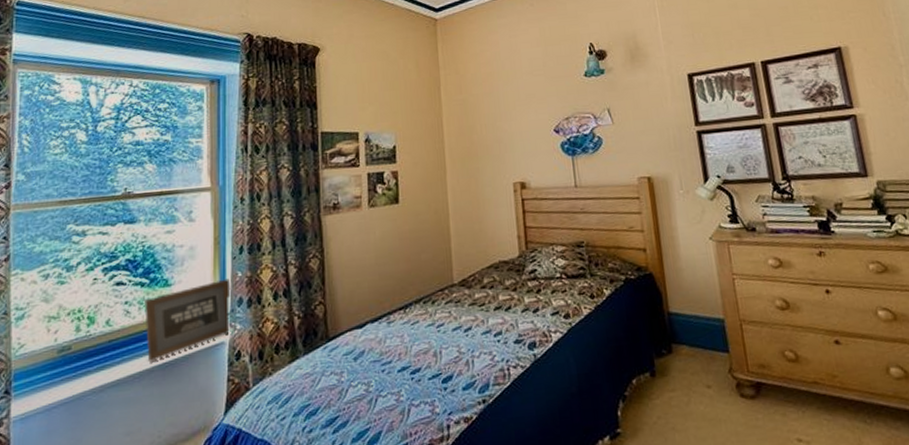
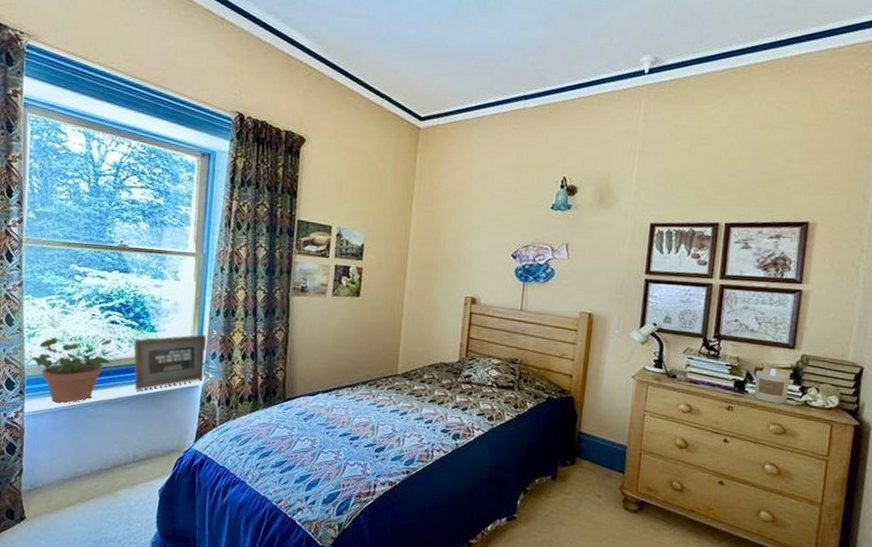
potted plant: none [20,303,129,398] -> present [32,337,120,404]
candle: none [836,201,877,240] -> present [754,368,790,405]

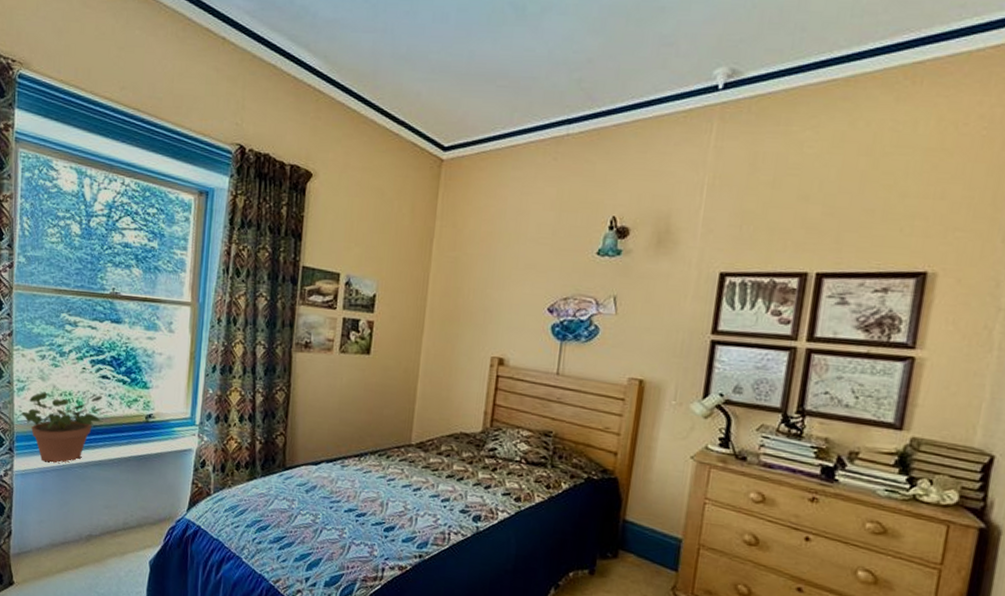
picture frame: present [134,334,207,390] -> none [125,392,202,452]
candle: present [754,368,790,405] -> none [846,453,895,498]

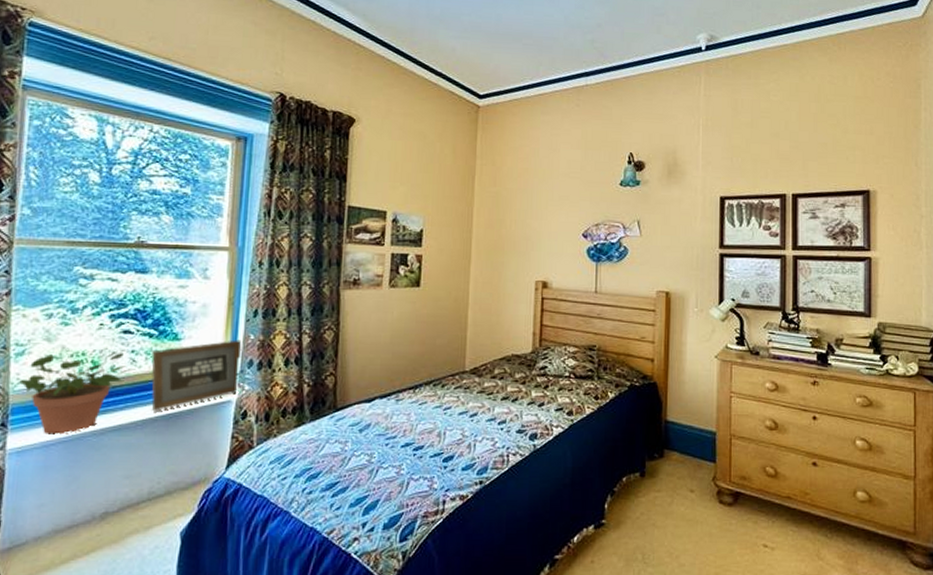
picture frame: none [125,392,202,452] -> present [151,340,243,411]

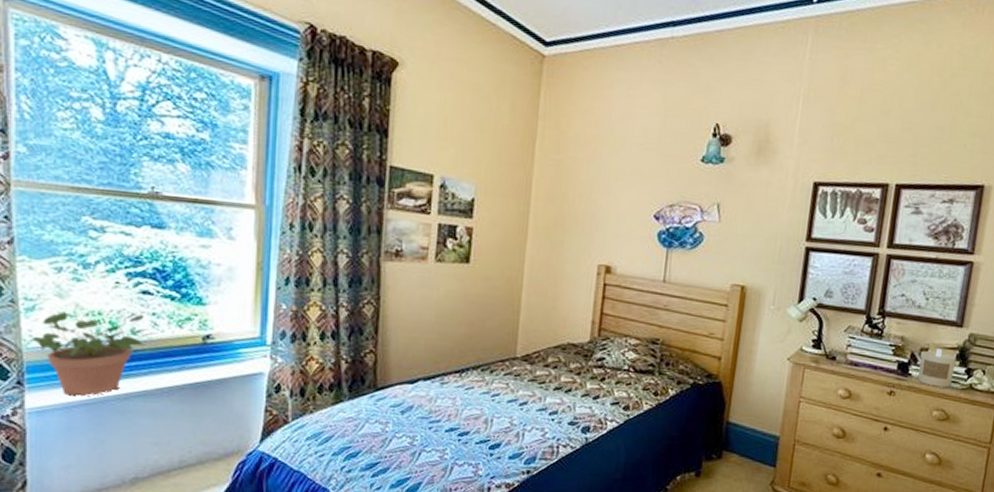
picture frame: present [151,340,243,411] -> none [175,308,274,379]
candle: none [836,338,870,376] -> present [917,348,956,389]

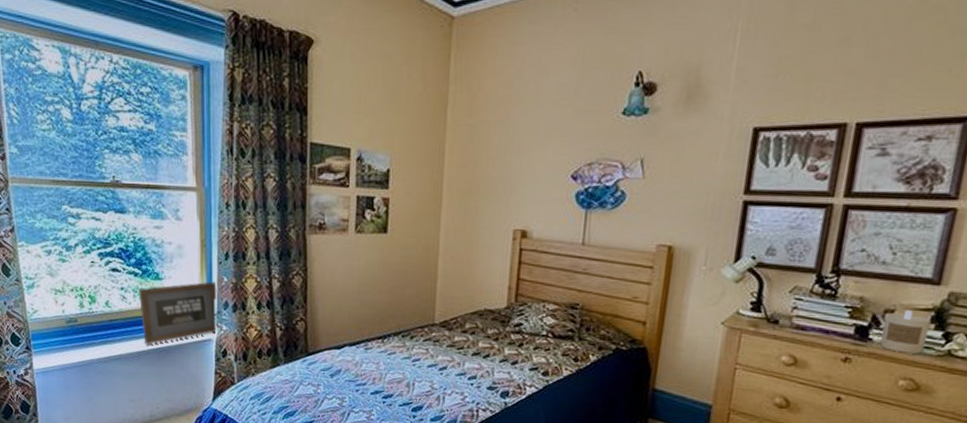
potted plant: present [32,311,157,397] -> none [34,287,125,360]
picture frame: none [175,308,274,379] -> present [138,281,219,345]

